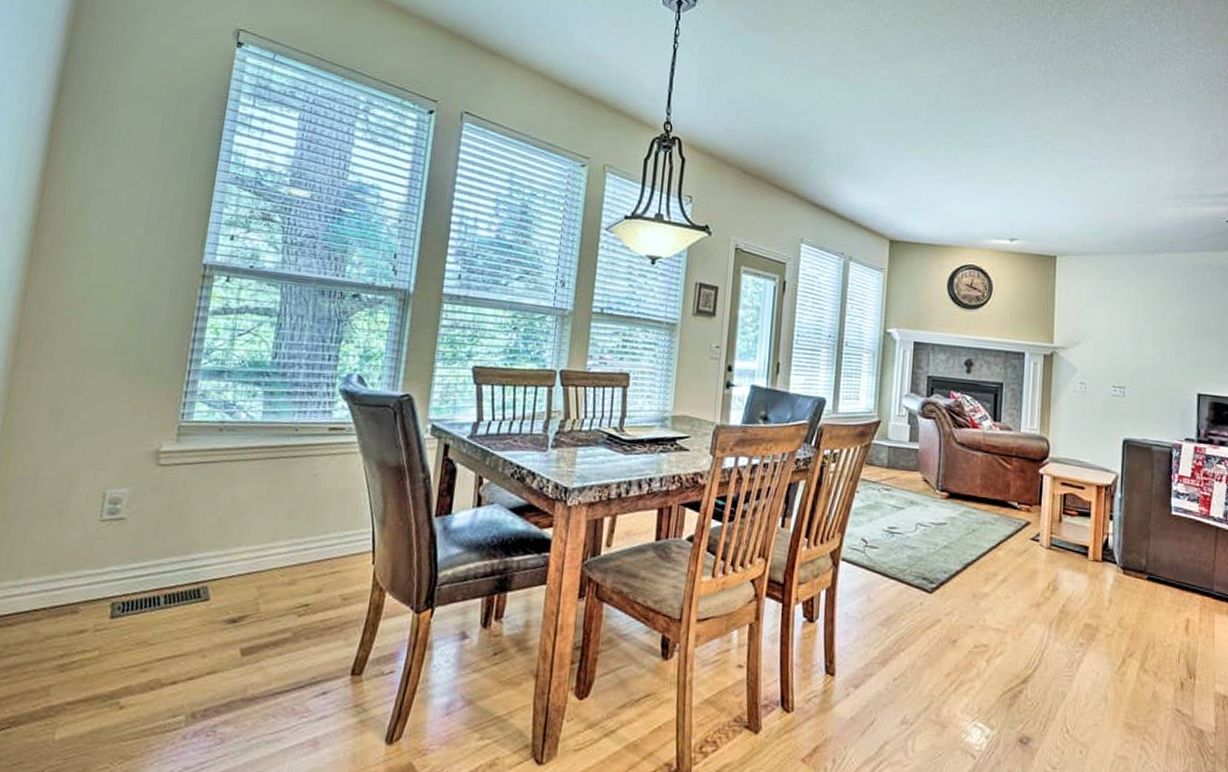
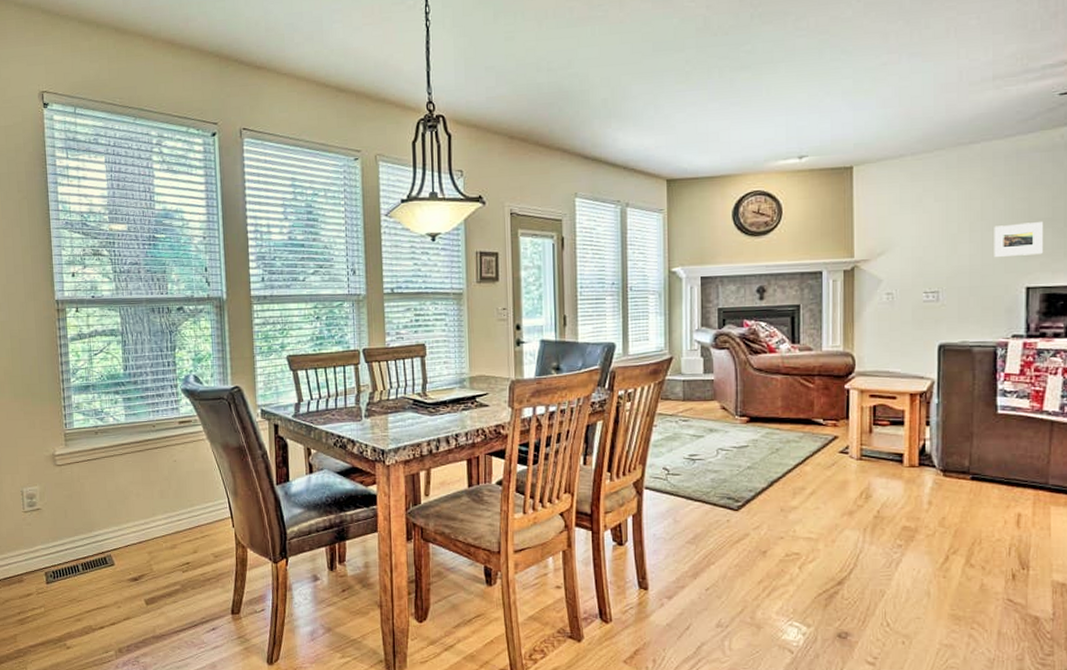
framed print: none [1172,332,1212,365] -> present [994,222,1043,258]

